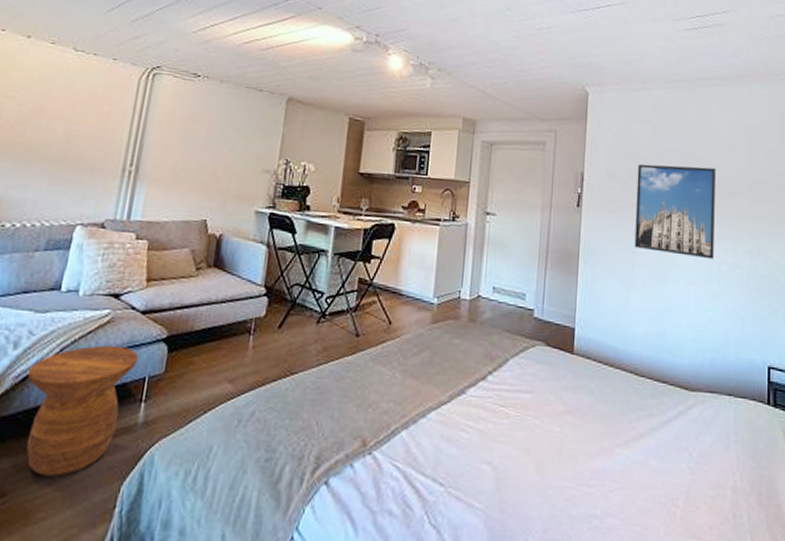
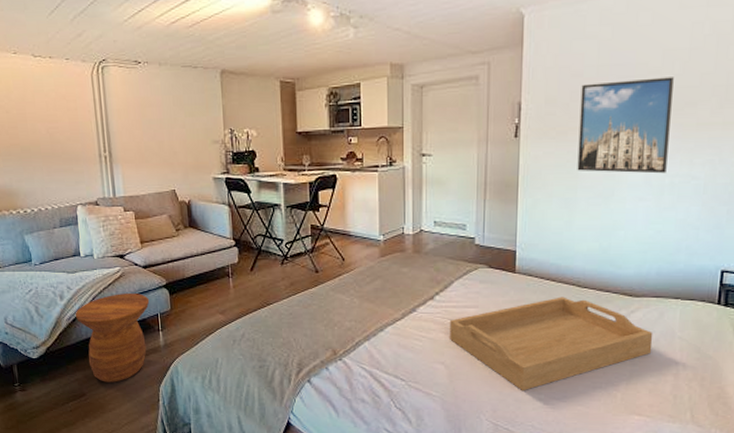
serving tray: none [500,385,710,505] -> present [450,297,653,391]

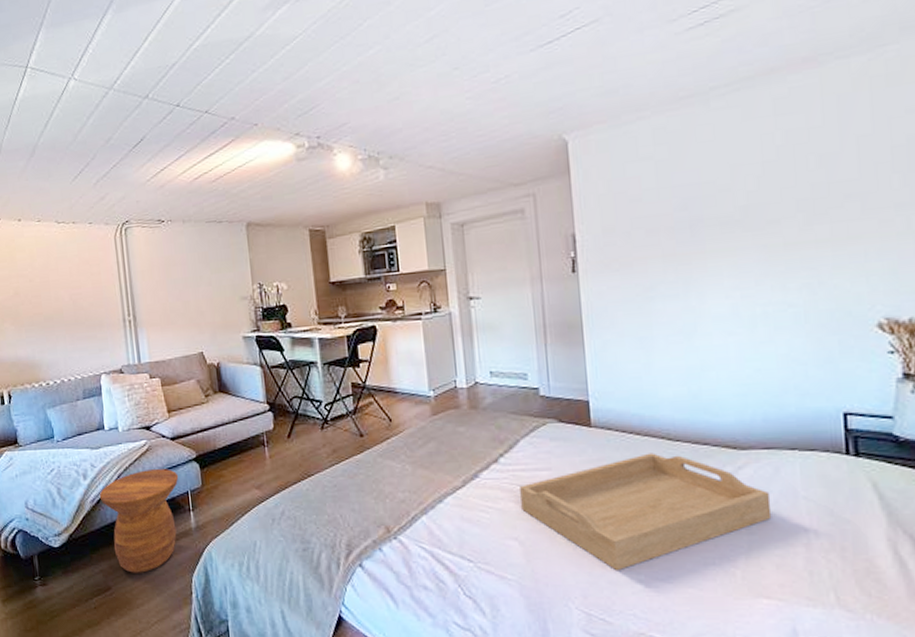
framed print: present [577,77,674,174] -> none [642,194,756,306]

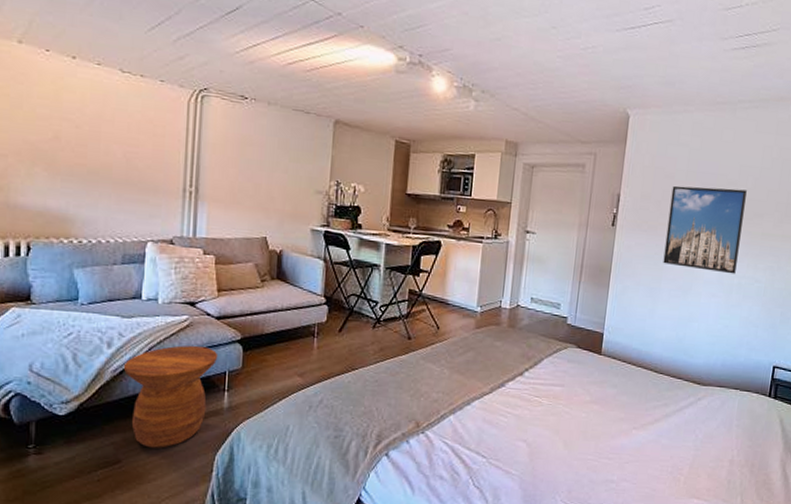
serving tray: present [520,453,772,571] -> none [534,381,715,473]
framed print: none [642,194,756,306] -> present [663,185,747,274]

